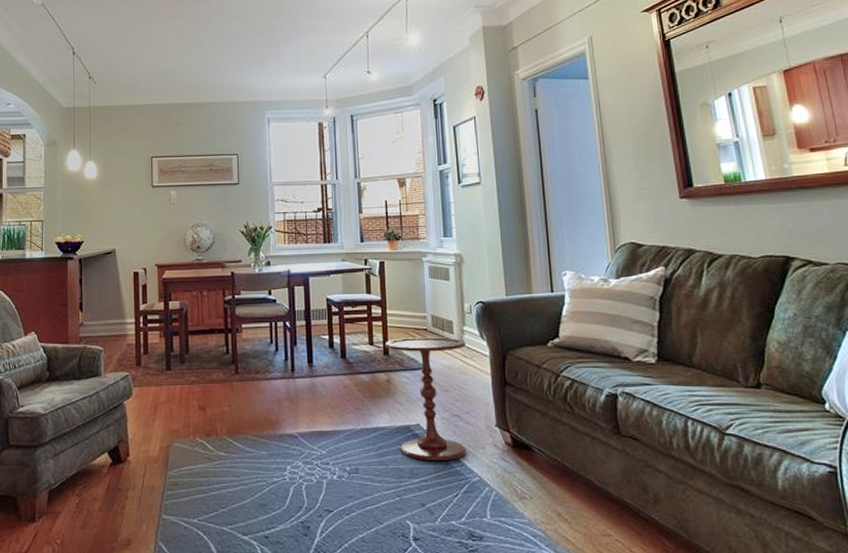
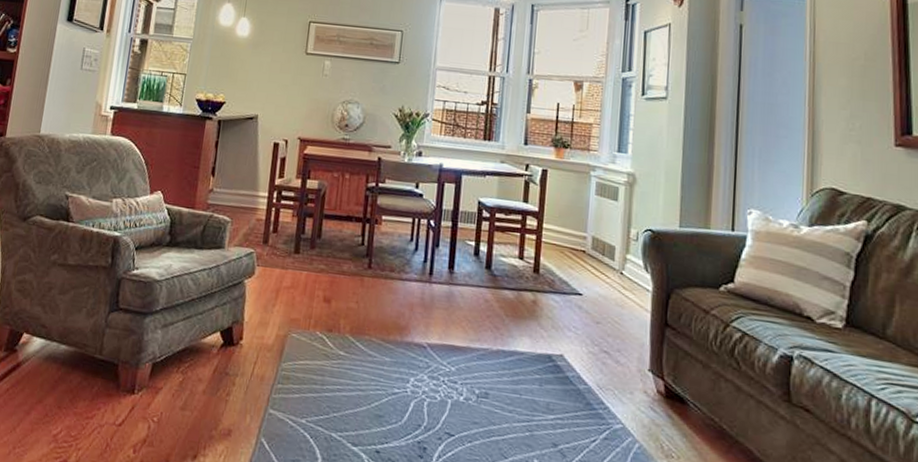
side table: present [384,337,467,460] -> none [535,256,627,401]

